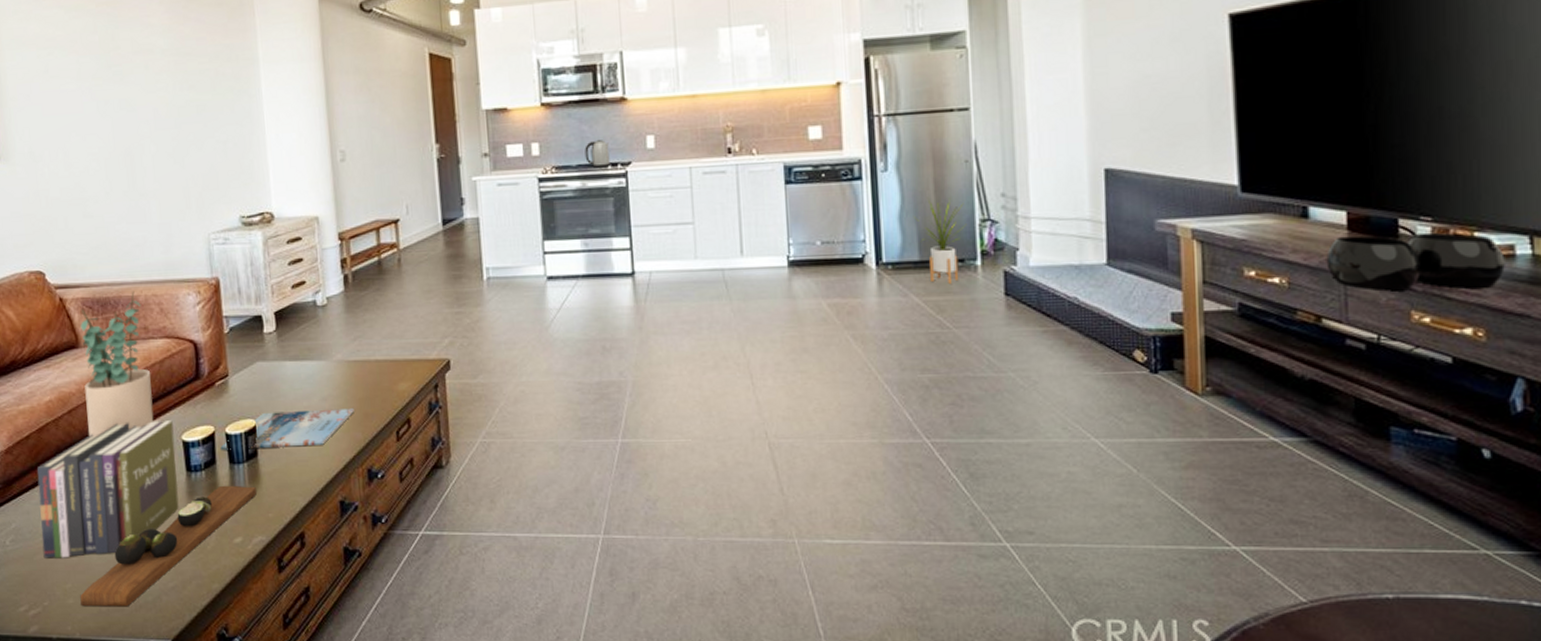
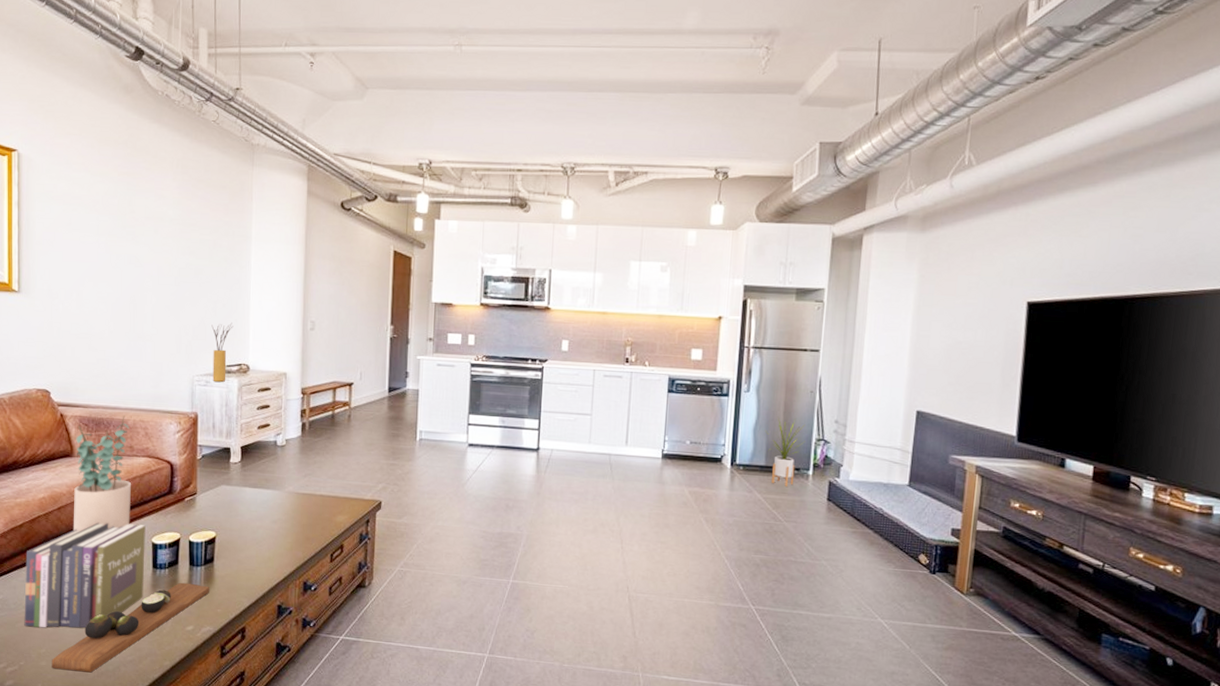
magazine: present [220,408,354,450] -> none [183,527,298,559]
vase: none [223,164,249,237] -> present [211,322,233,382]
kettle: present [585,140,610,168] -> none [511,338,531,362]
speaker: present [1326,232,1505,292] -> none [1073,484,1205,538]

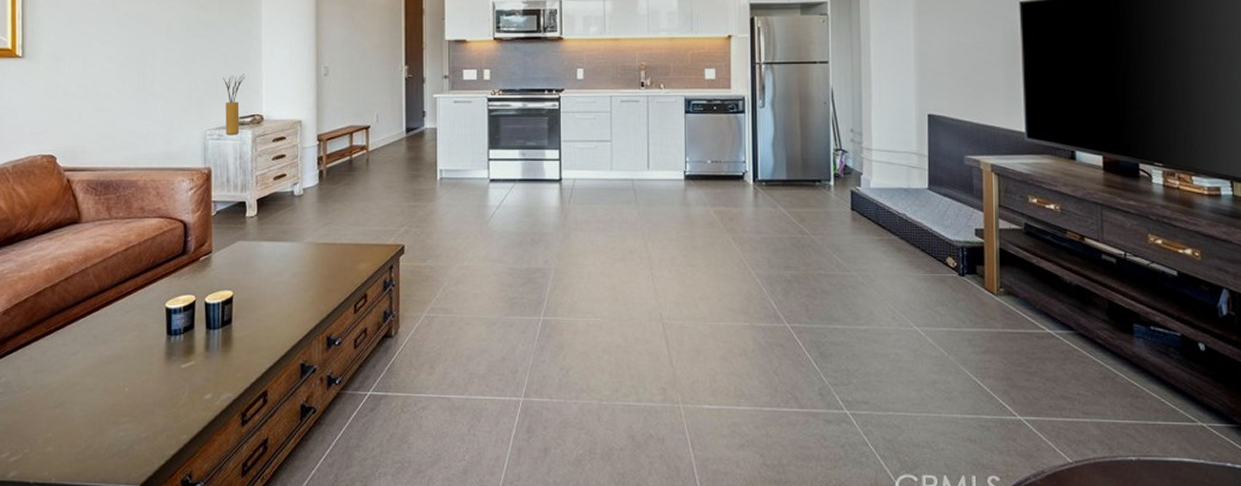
books: present [24,522,146,628] -> none [29,289,159,410]
decorative tray: present [52,582,209,673] -> none [59,347,228,455]
vase: present [73,415,132,532] -> none [81,176,143,303]
house plant: present [765,419,805,486] -> none [784,132,824,199]

